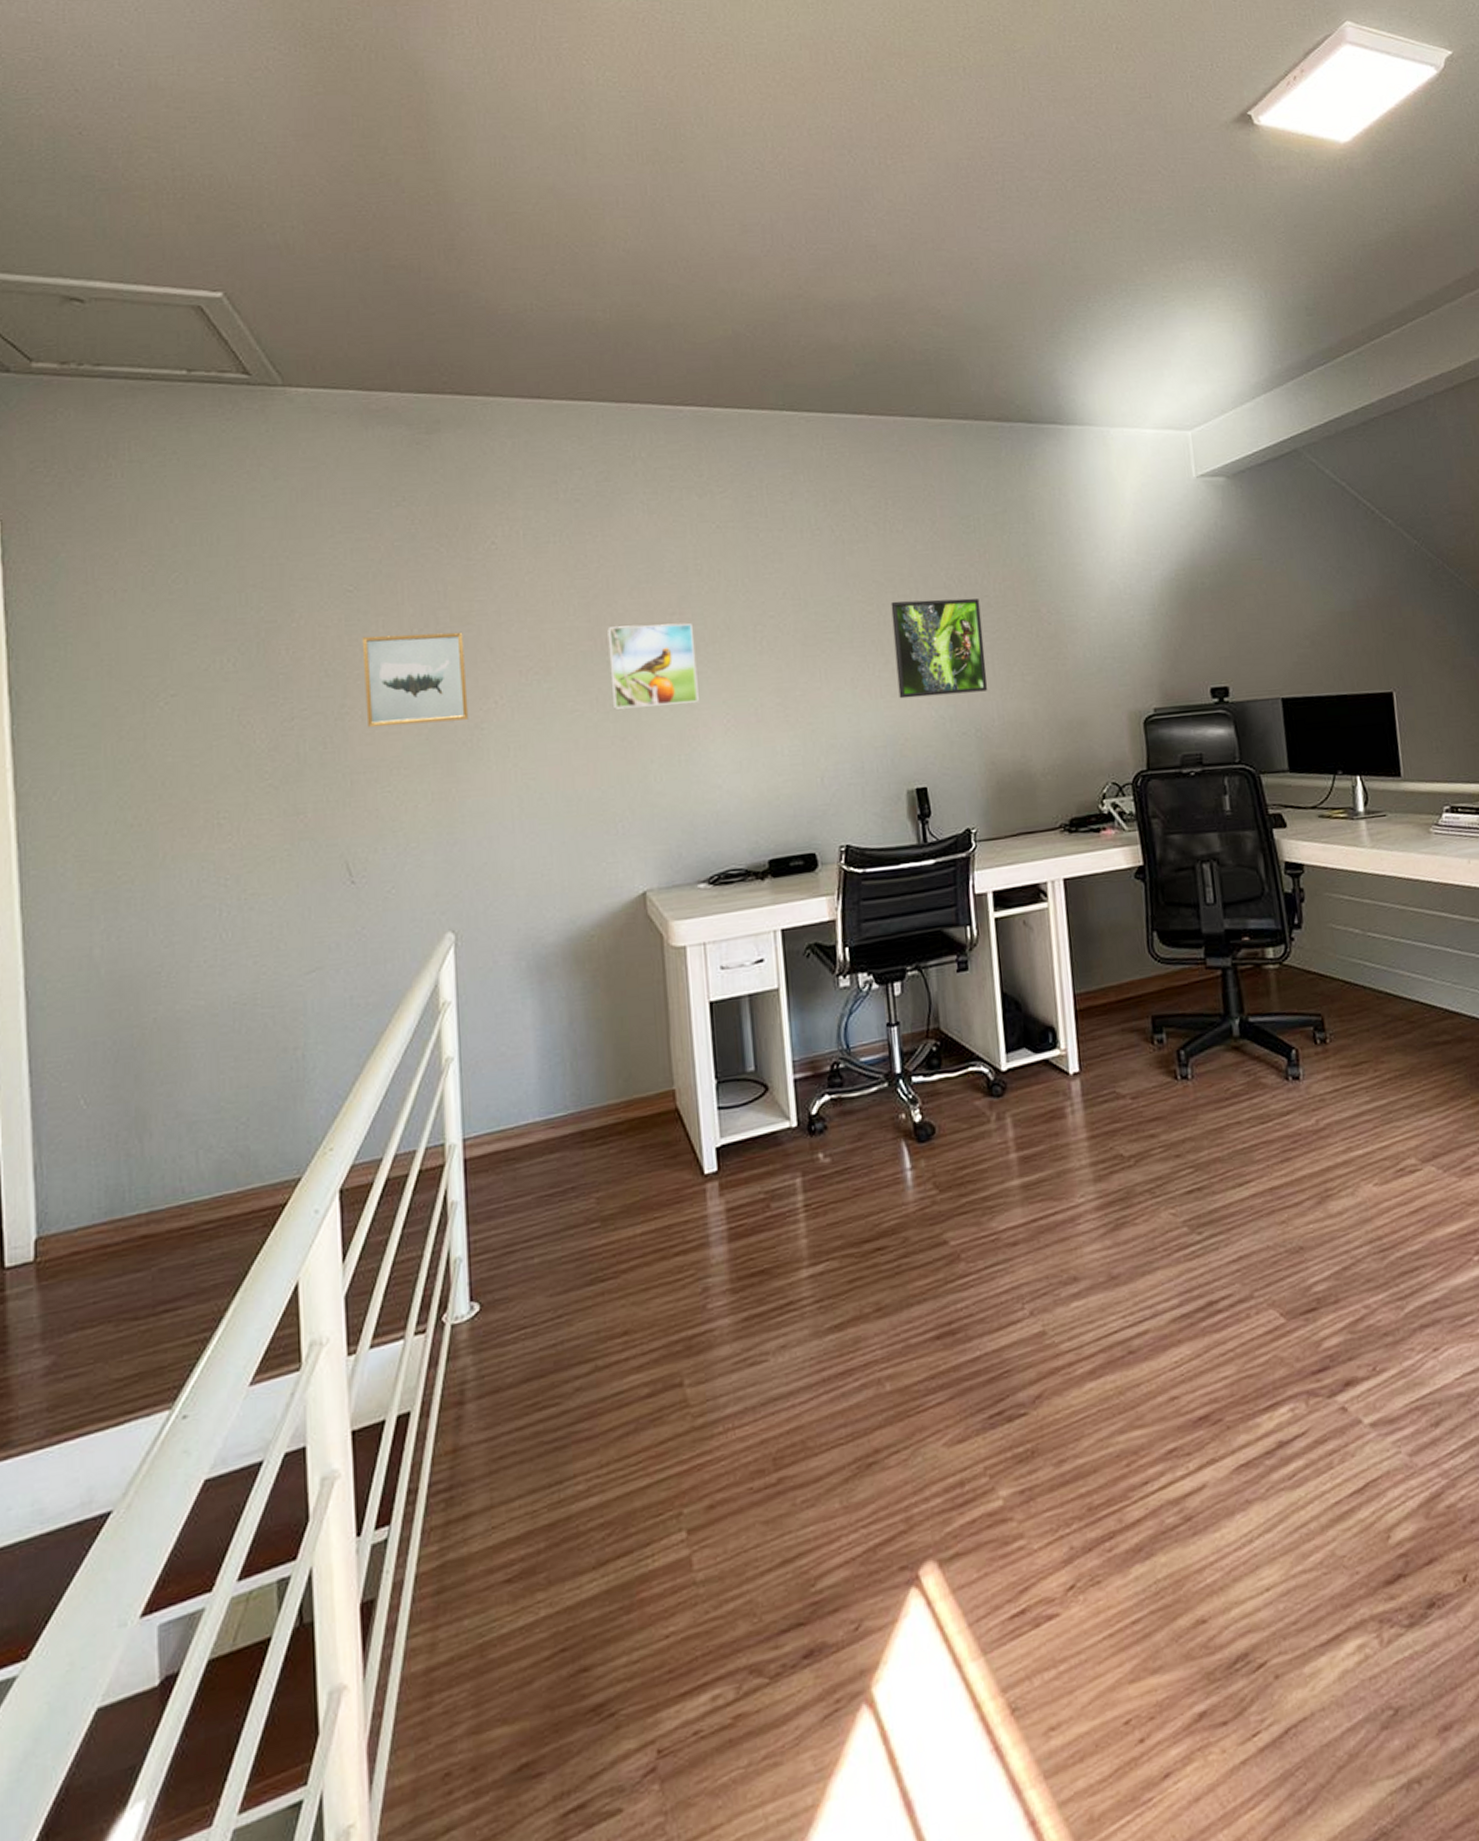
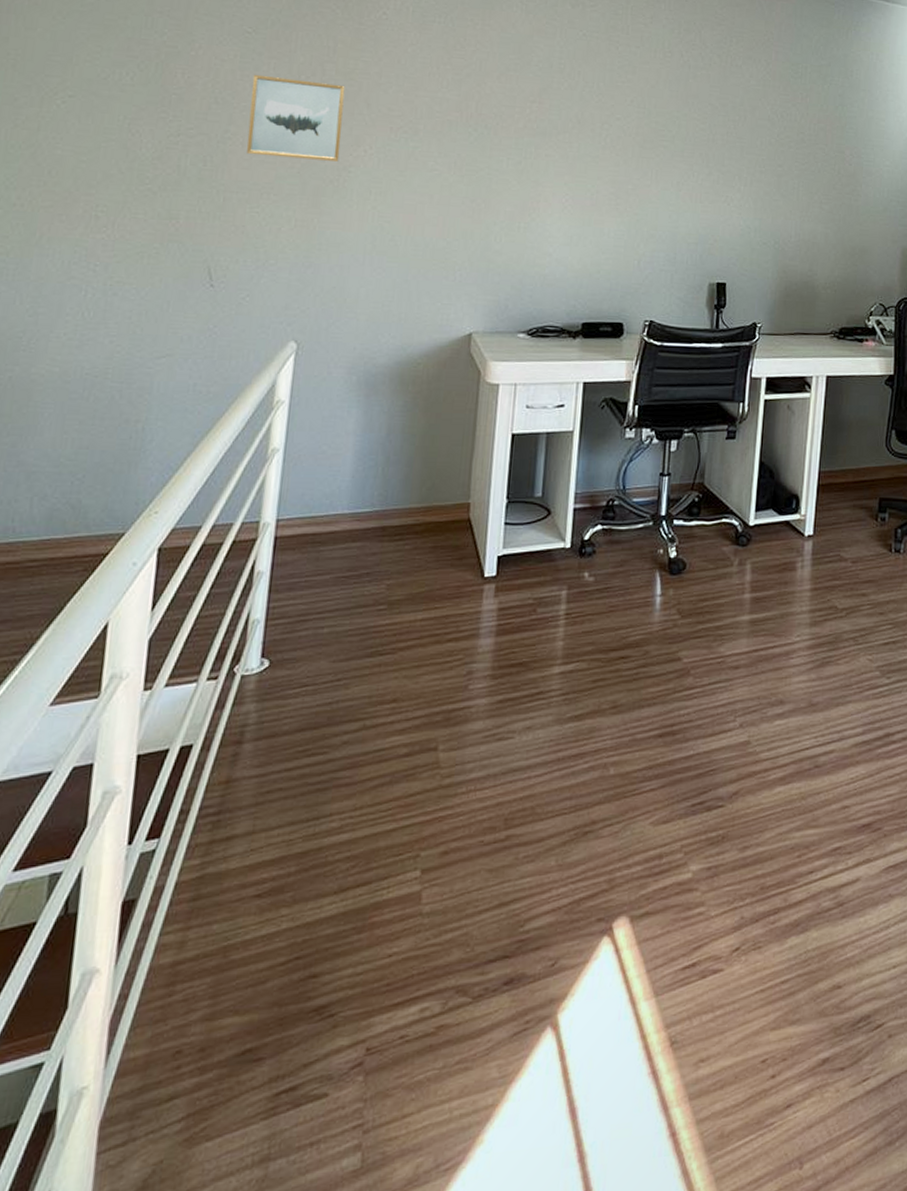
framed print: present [607,623,699,709] -> none [469,103,548,181]
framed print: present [890,598,988,699] -> none [715,123,796,211]

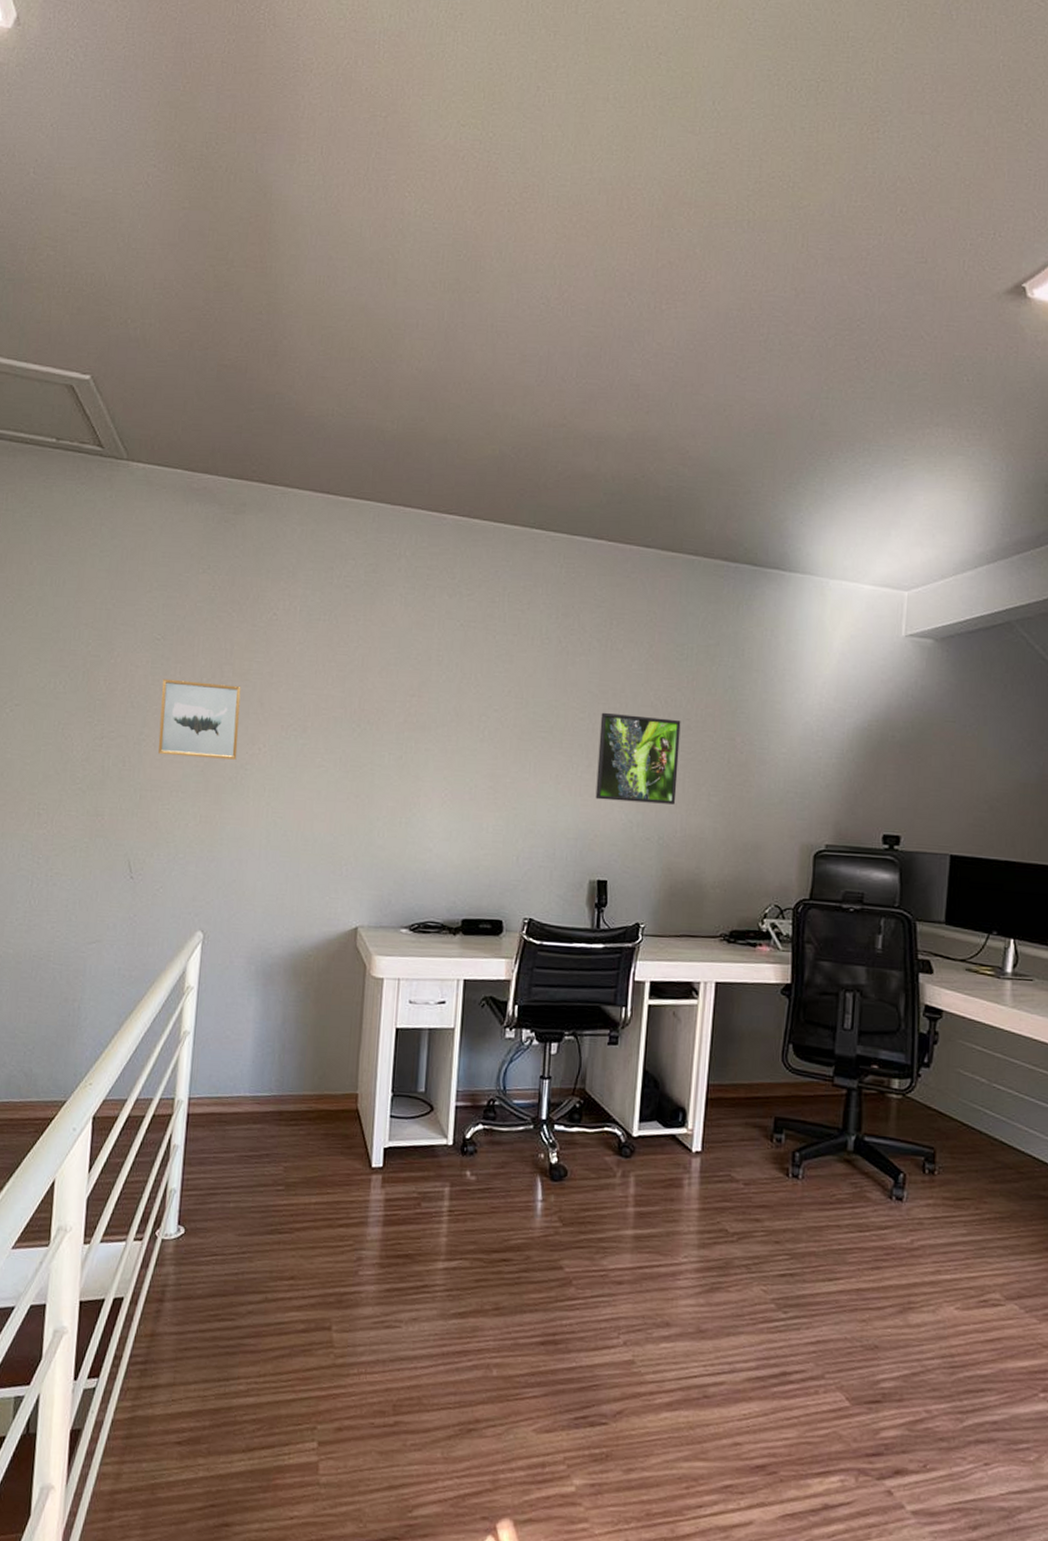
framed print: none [715,123,796,211] -> present [595,712,681,805]

